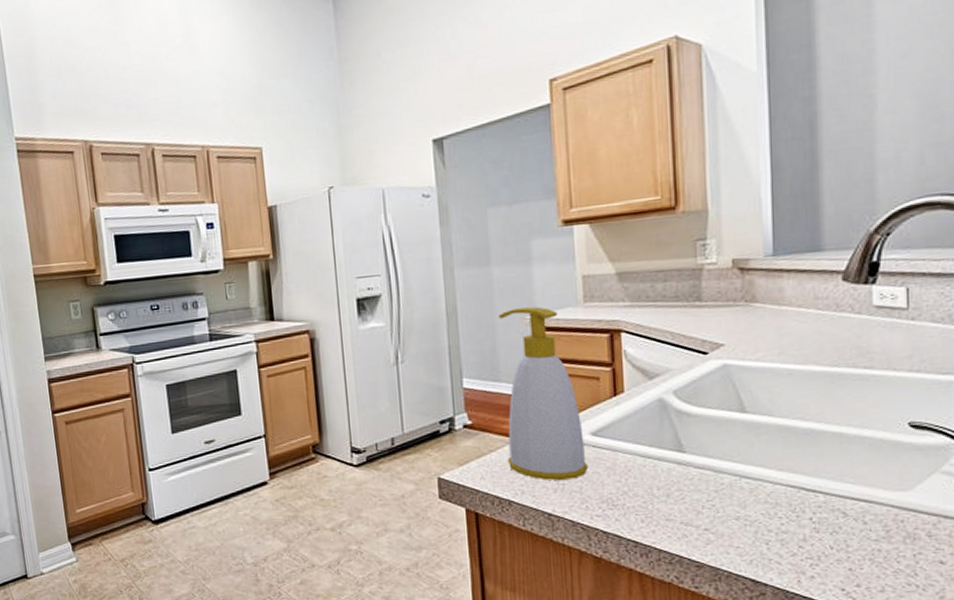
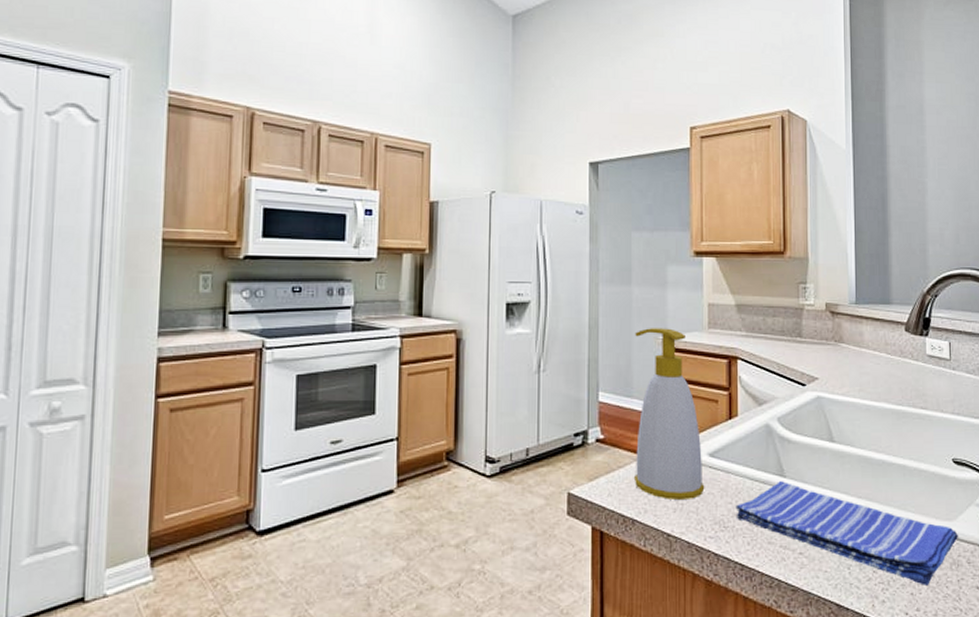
dish towel: none [625,457,915,560] -> present [736,481,958,585]

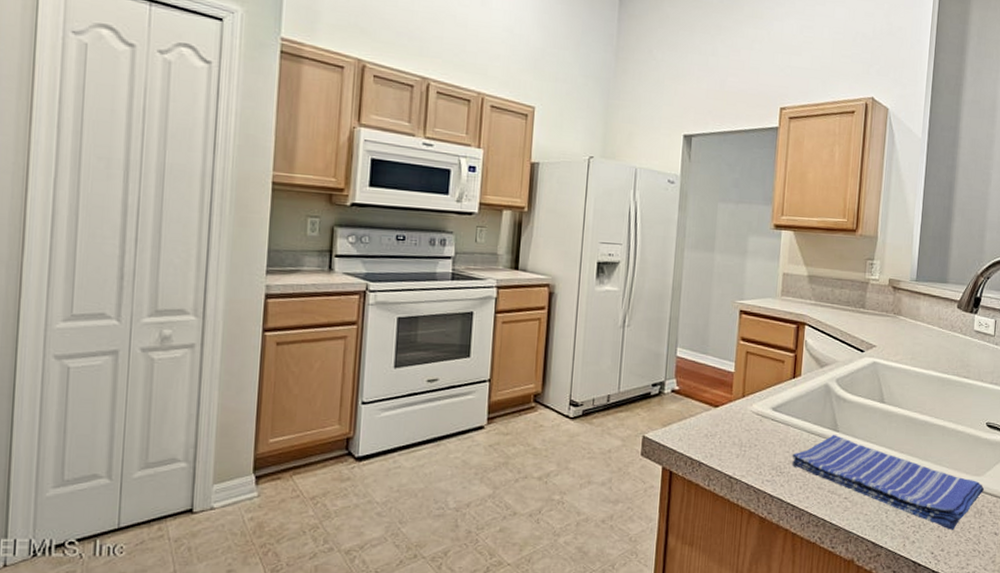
soap bottle: present [635,328,705,500] -> none [704,292,766,447]

